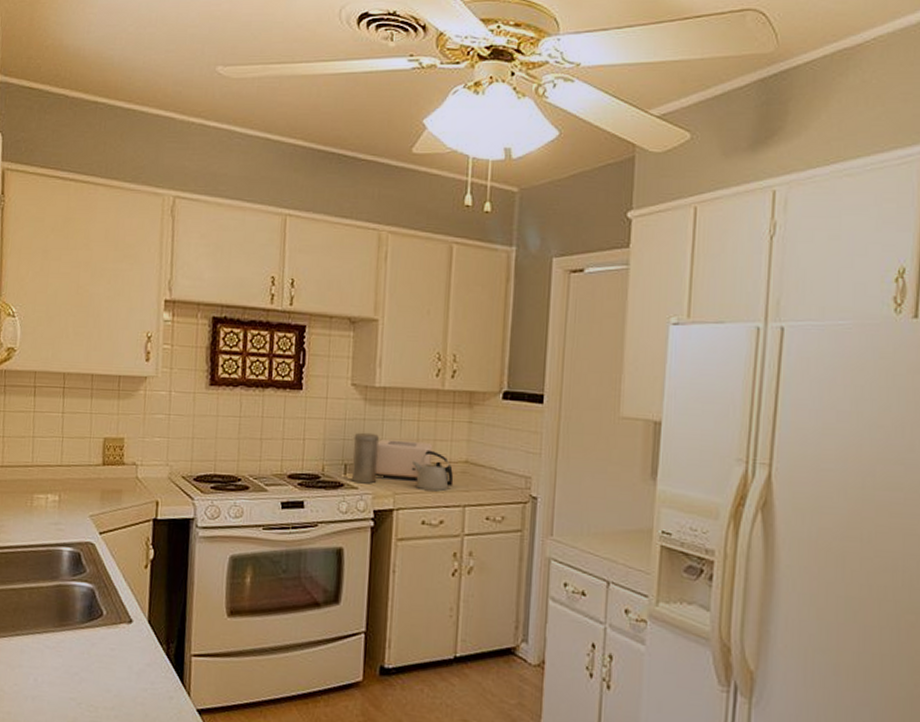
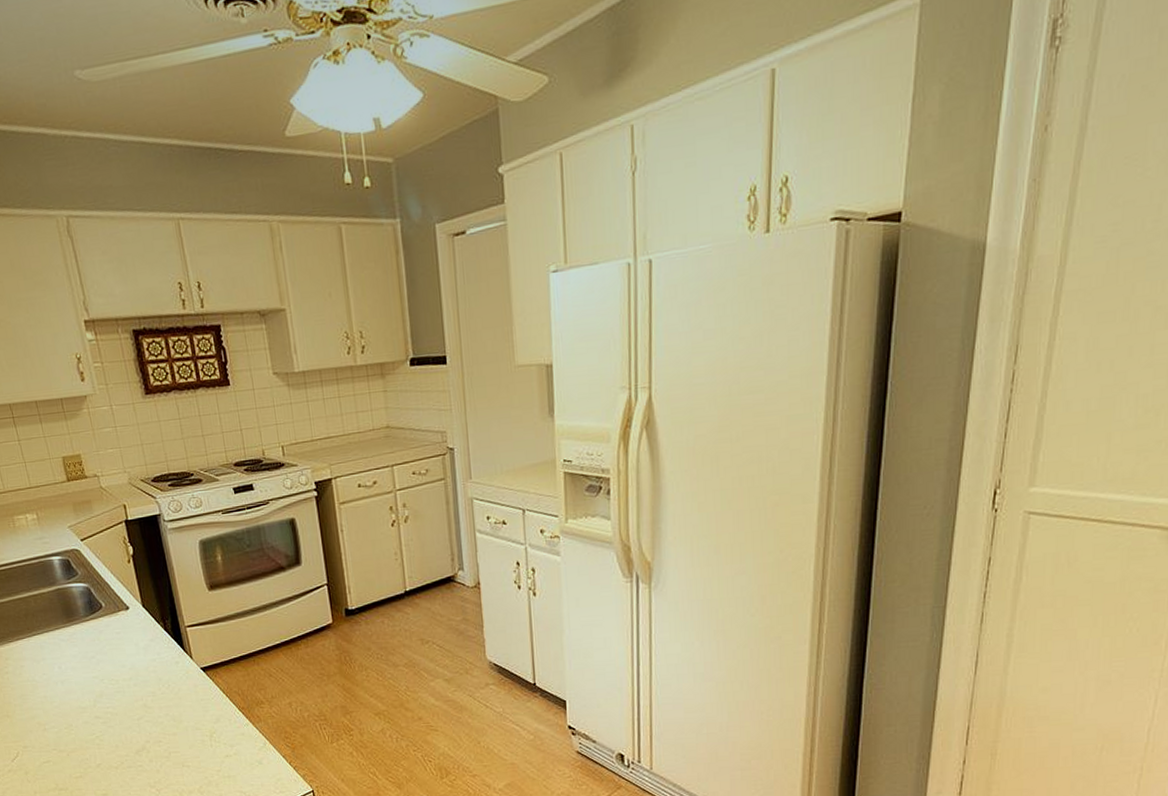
canister: present [352,432,379,484] -> none [284,414,313,461]
toaster: present [374,439,434,481] -> none [306,415,358,453]
kettle: present [411,449,454,493] -> none [339,421,380,459]

